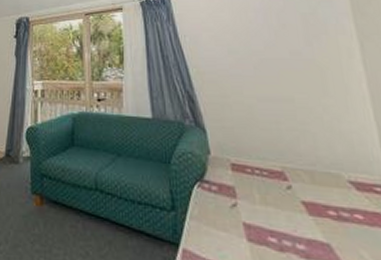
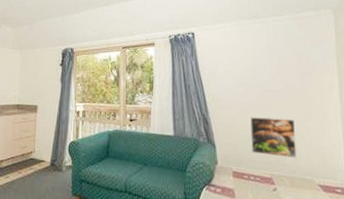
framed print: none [247,93,314,145] -> present [250,117,296,158]

